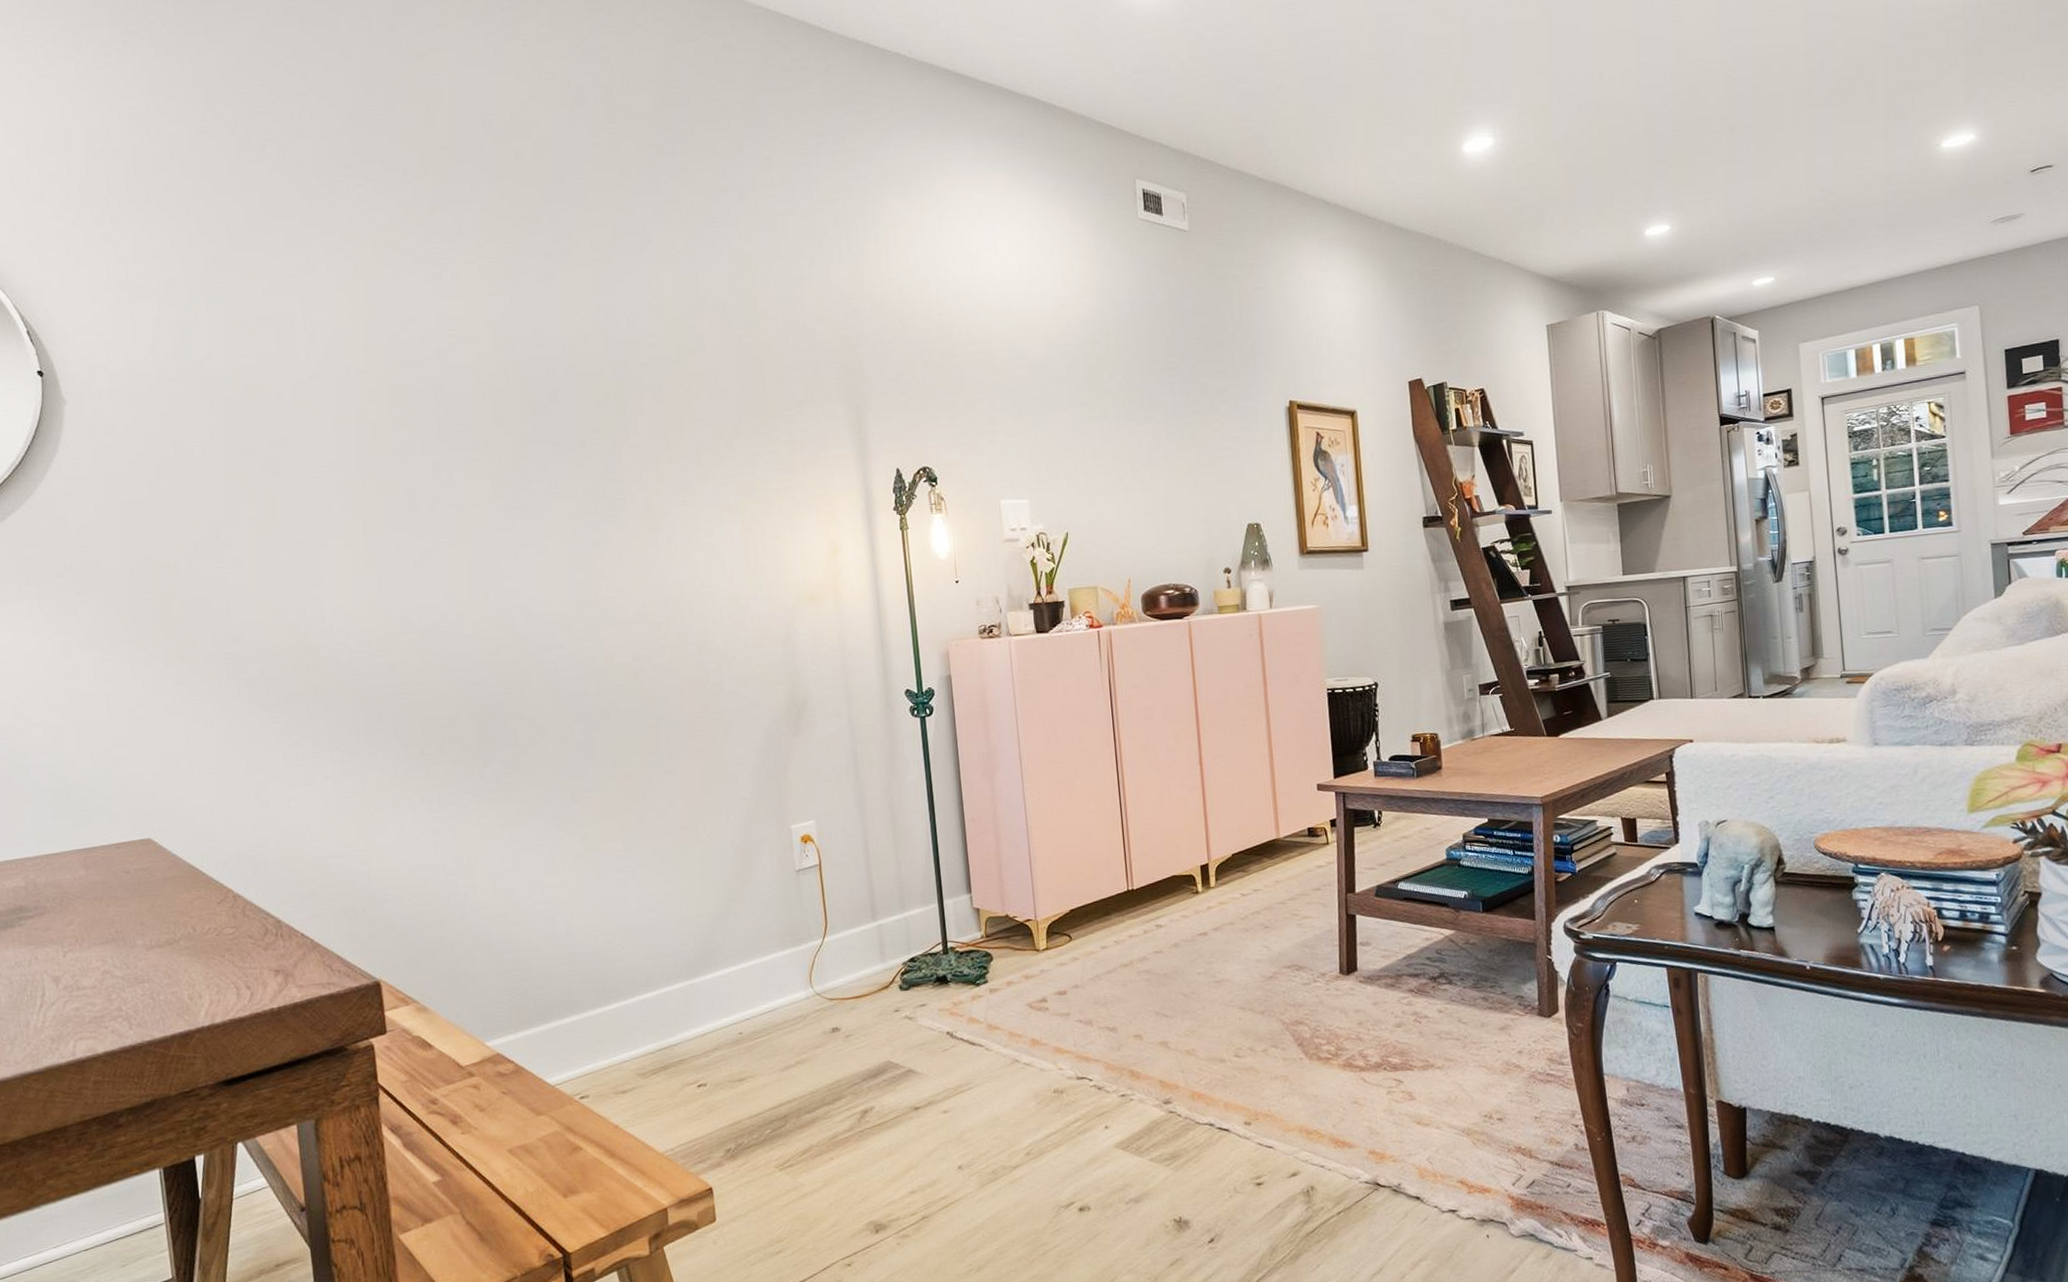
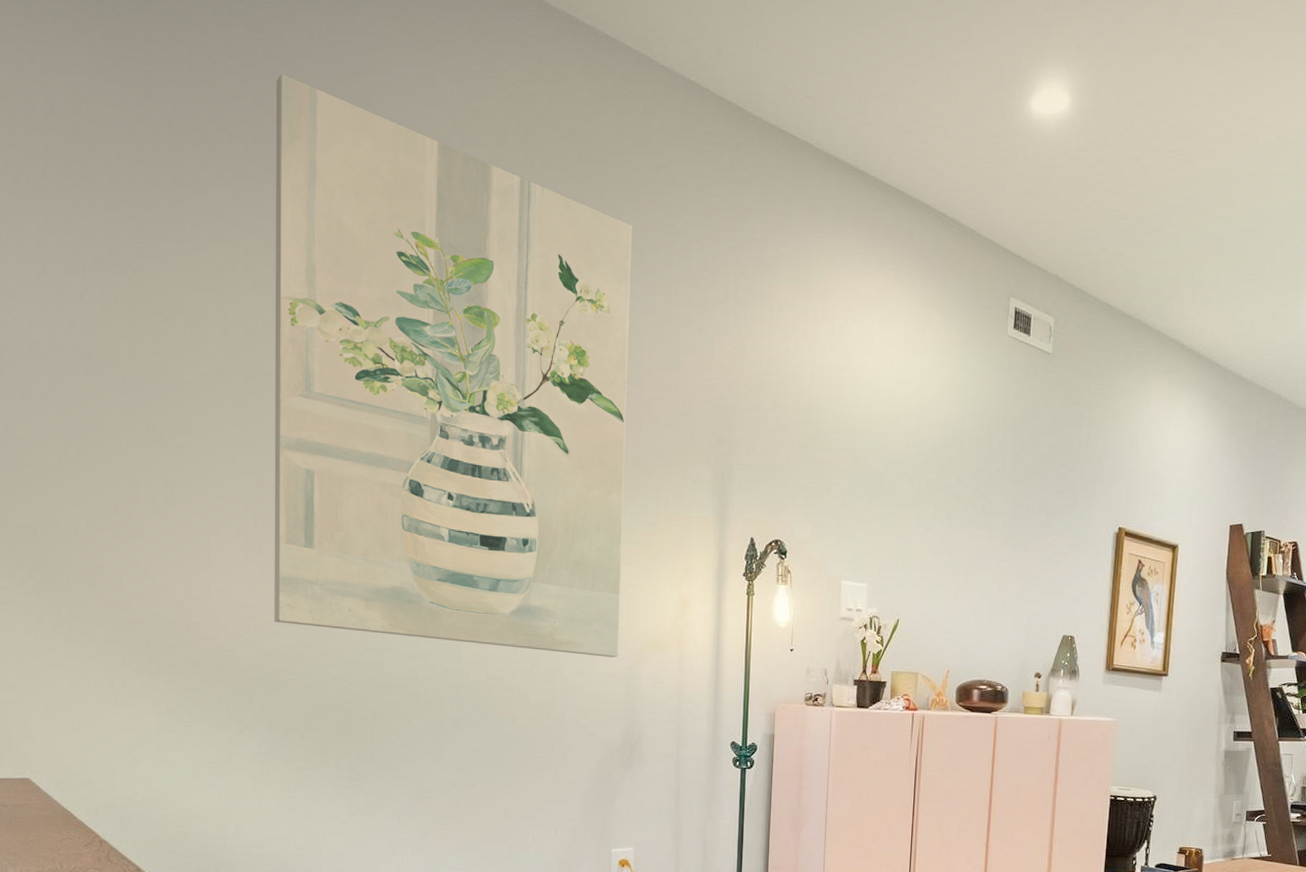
wall art: none [339,64,771,633] -> present [274,73,632,658]

